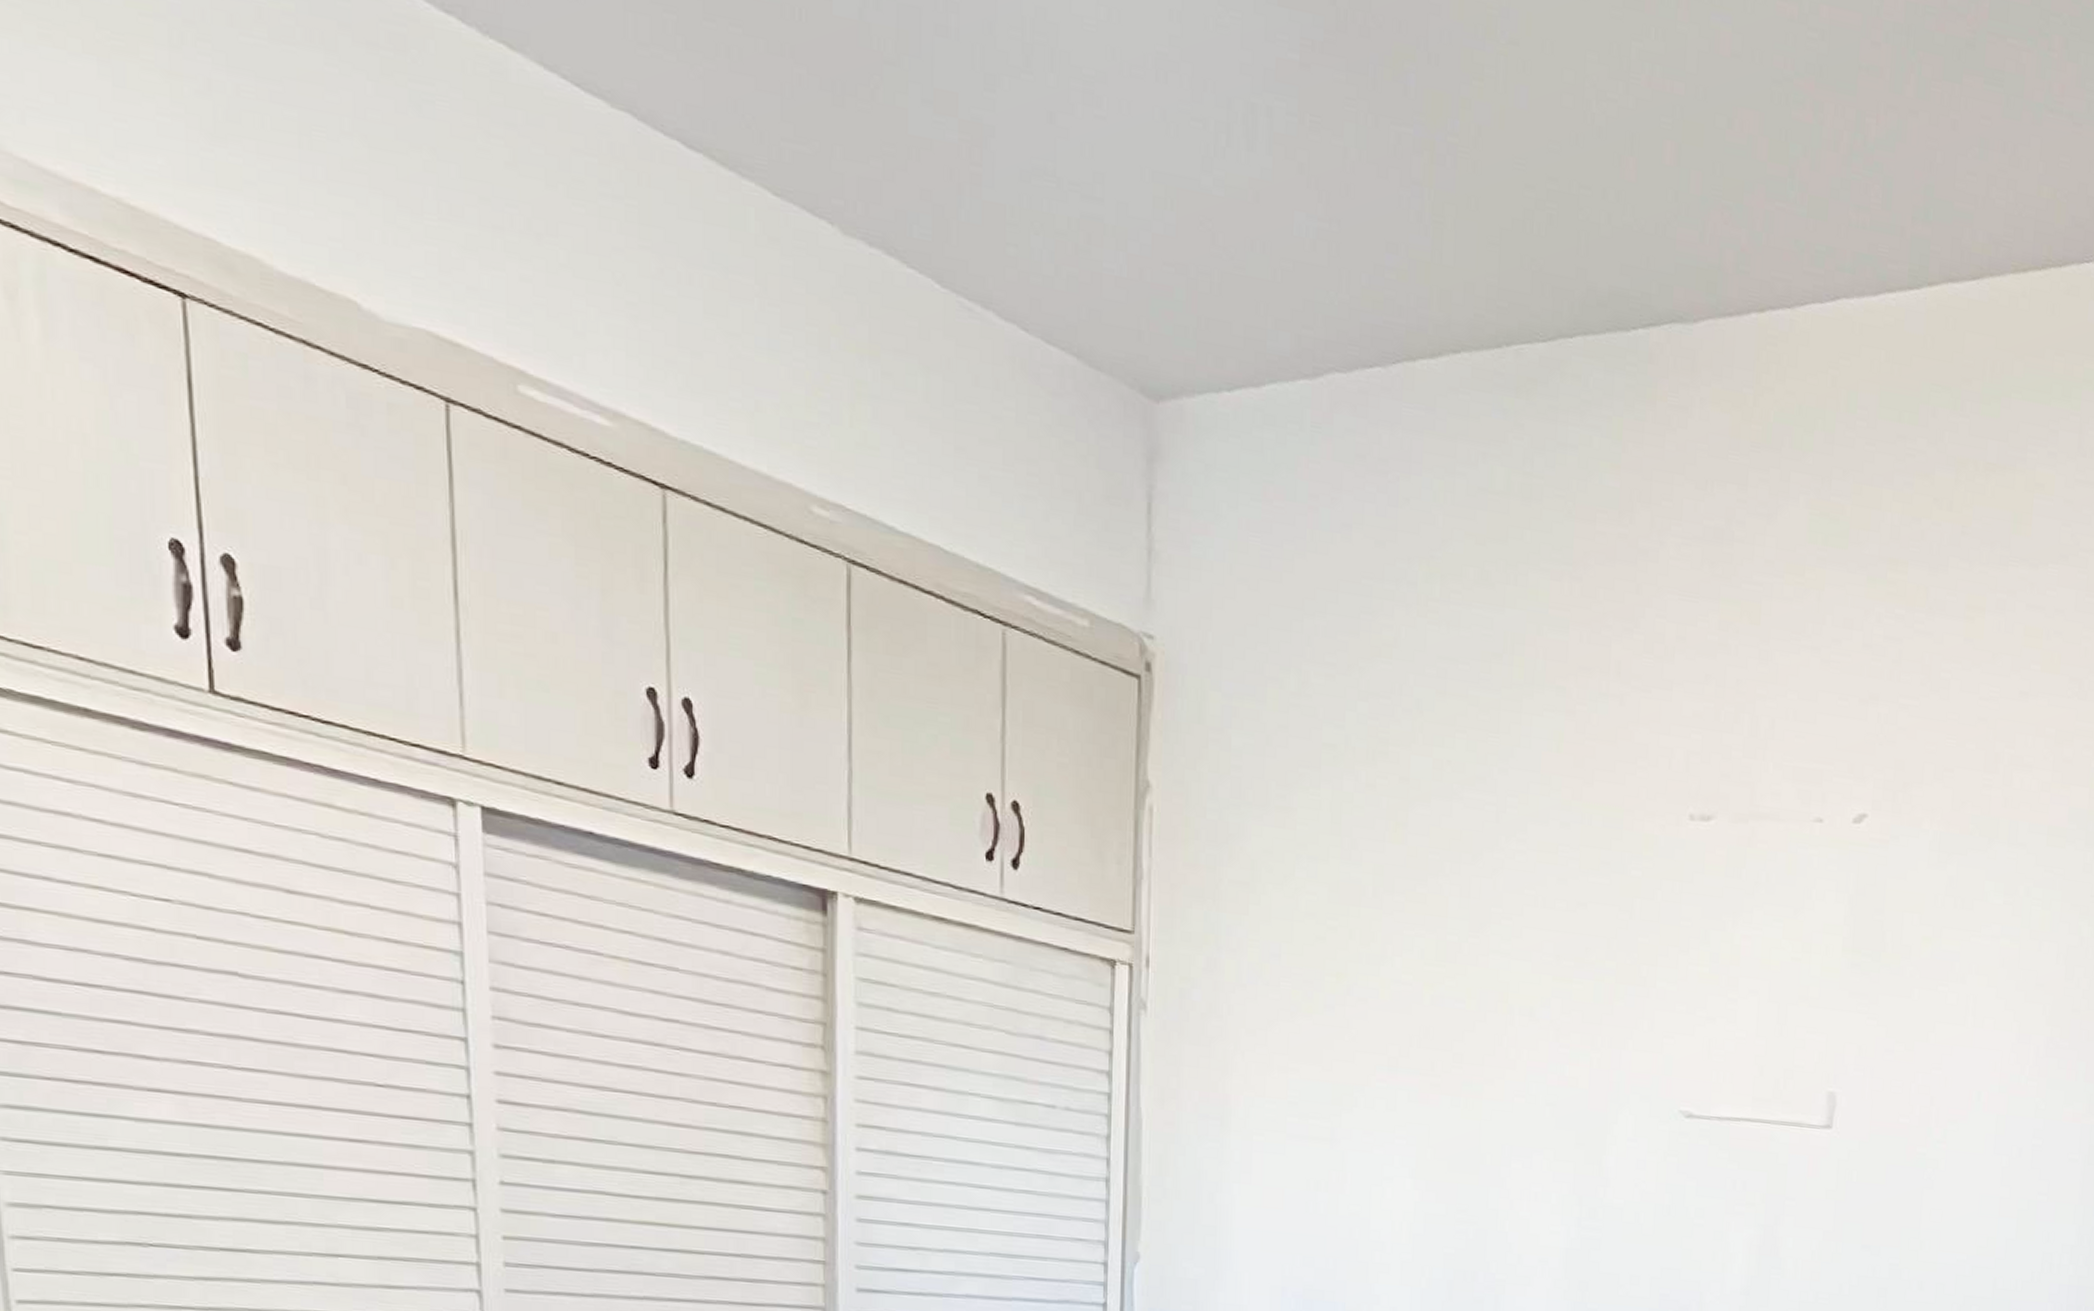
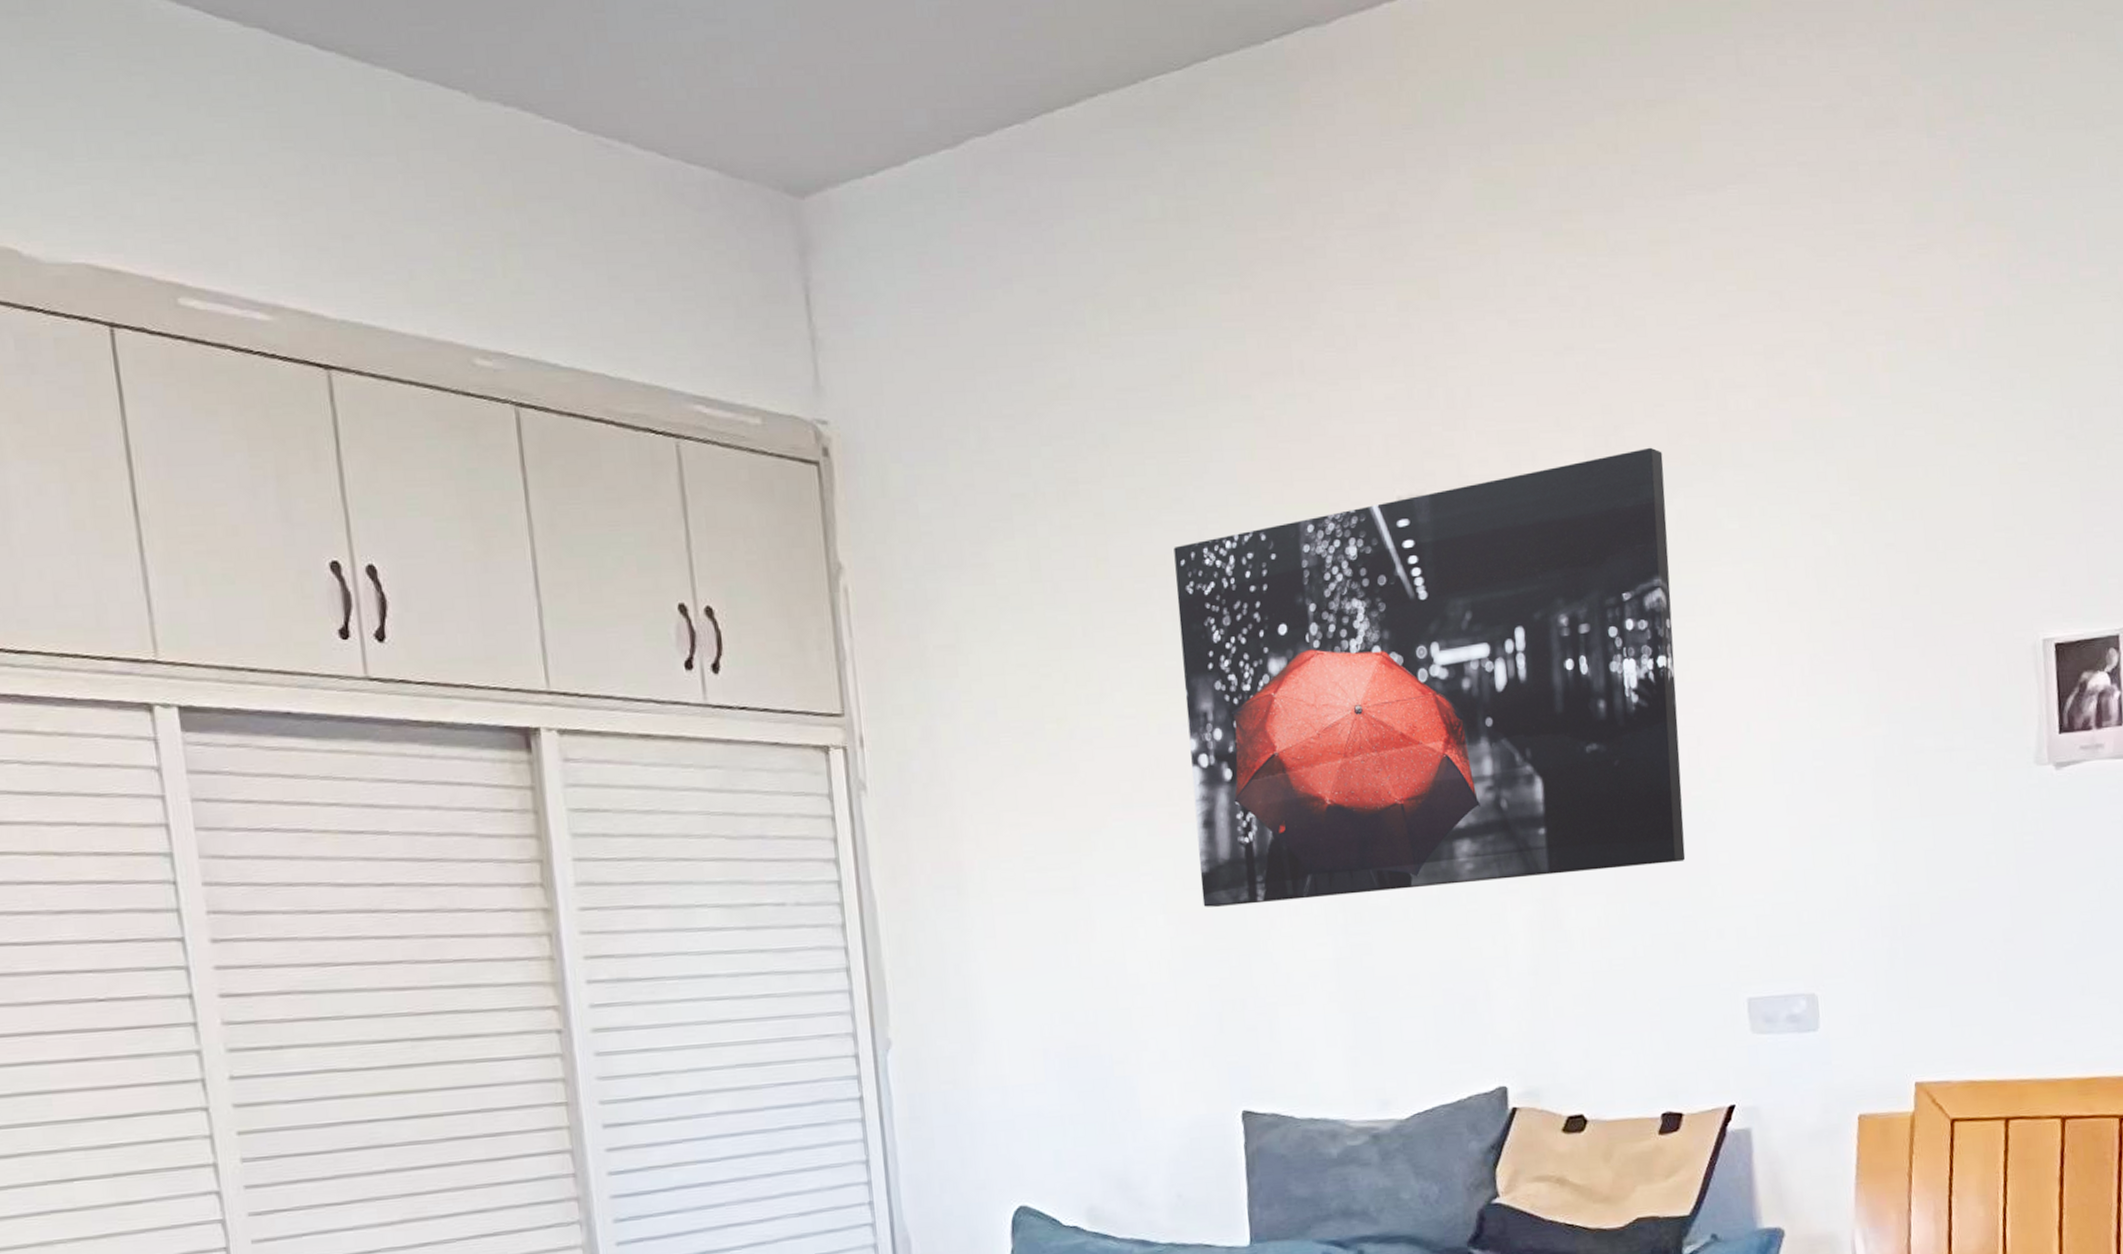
wall art: none [1450,809,1944,1212] -> present [1173,447,1686,907]

